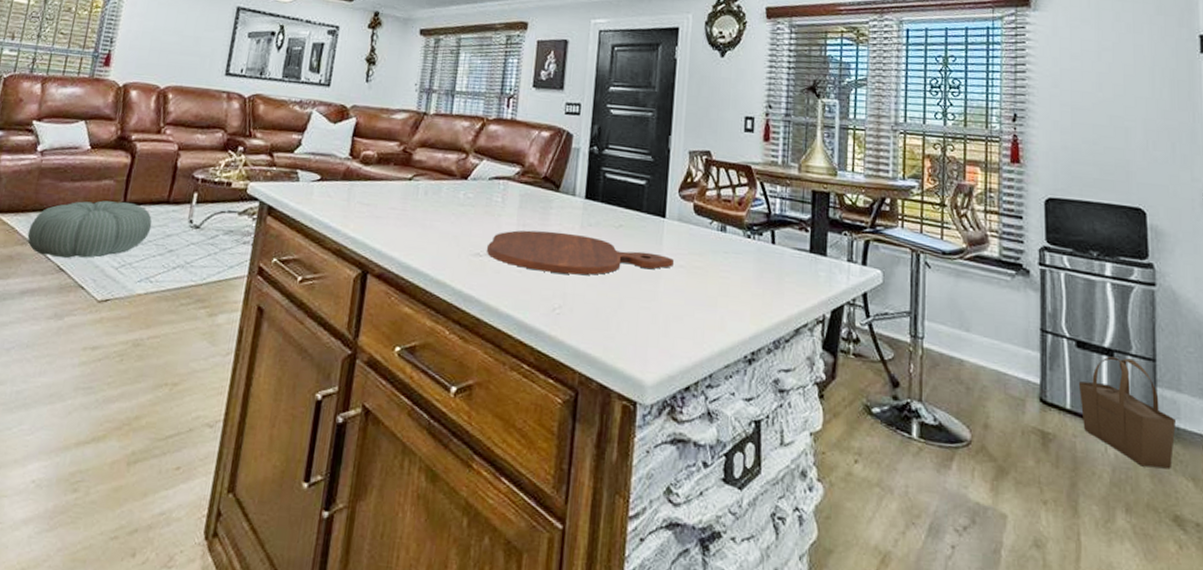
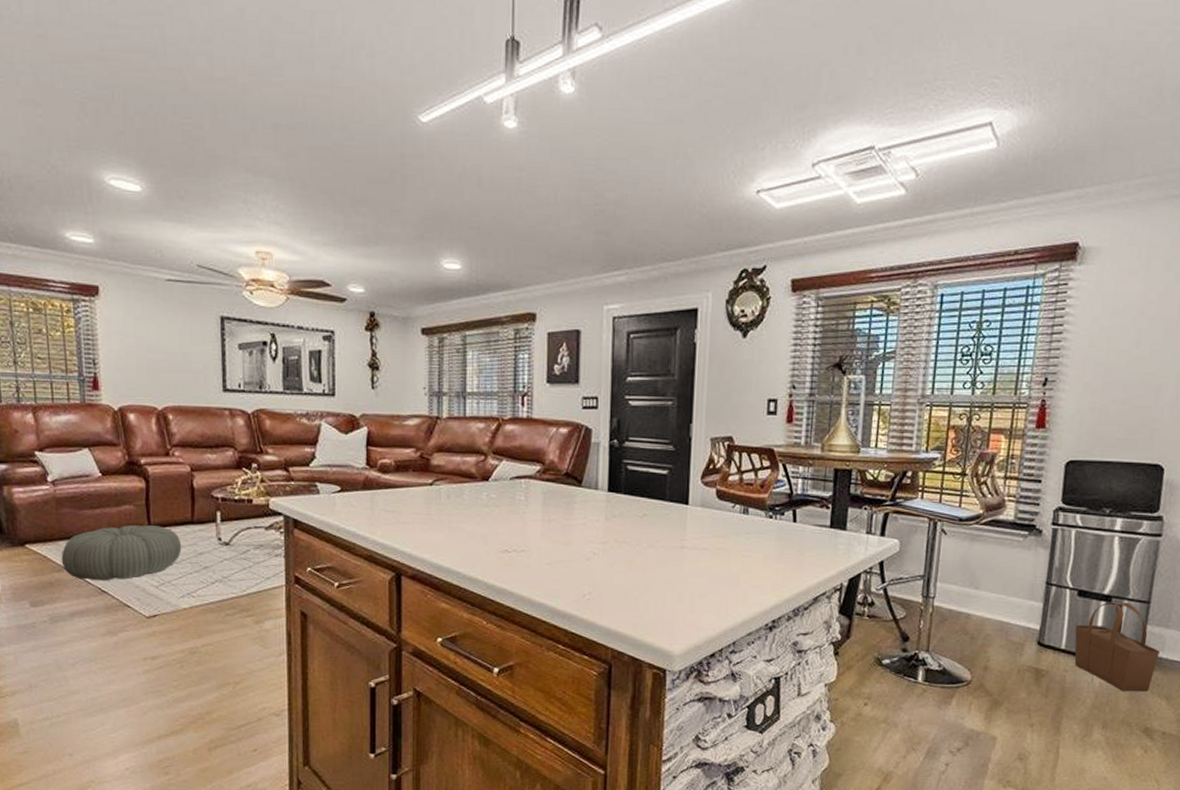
cutting board: present [486,230,674,275] -> none [514,524,697,563]

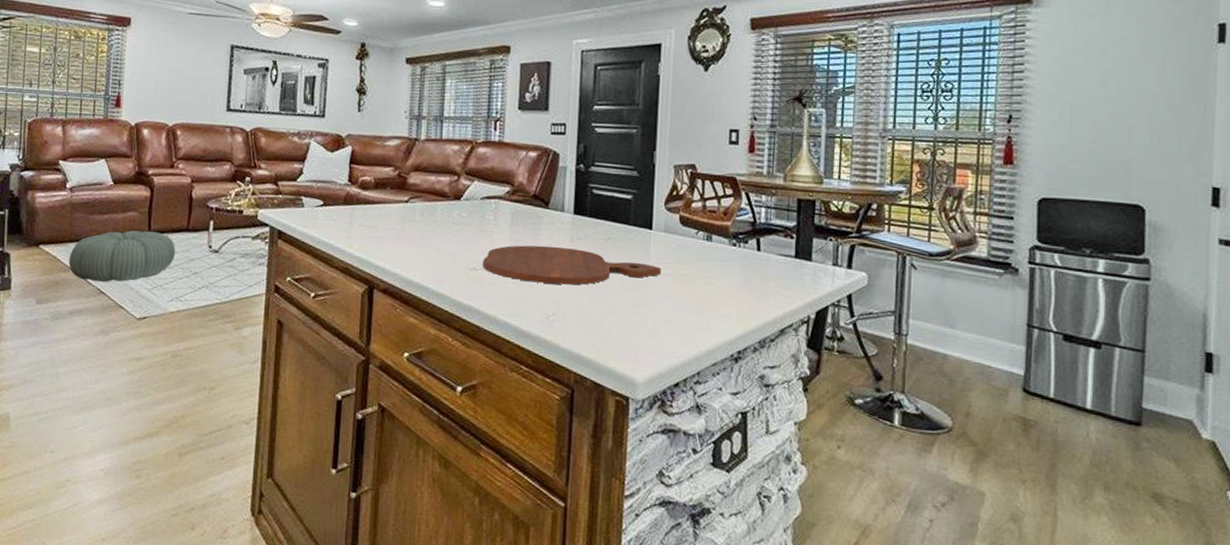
cutting board: none [514,524,697,563] -> present [482,245,661,285]
shopping bag: present [1074,602,1160,692] -> none [1063,348,1161,452]

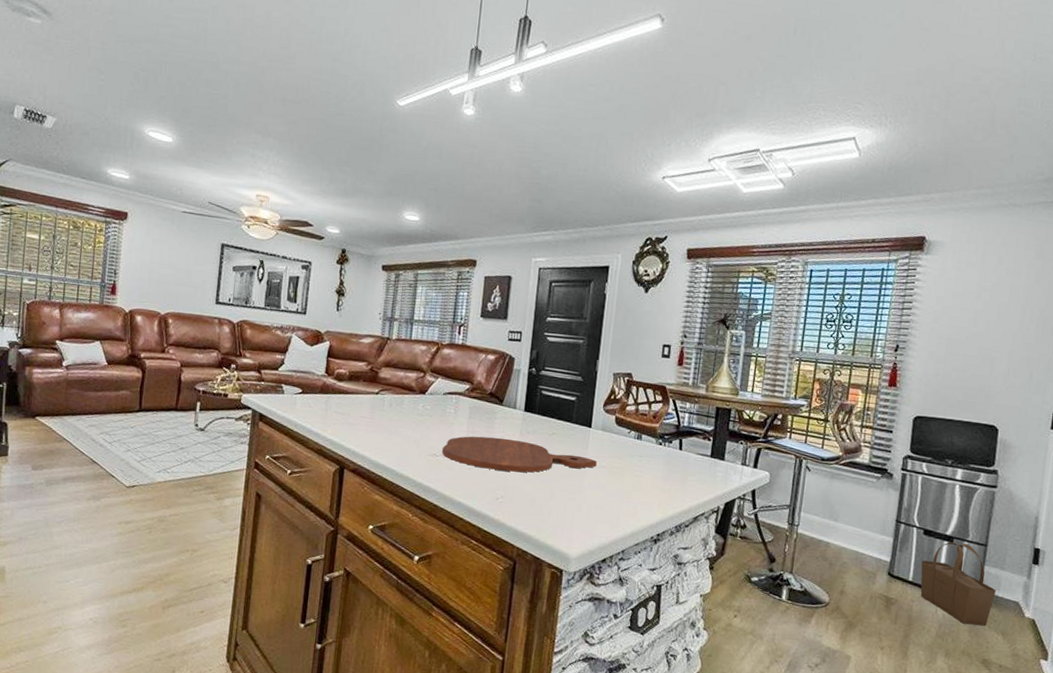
pouf: present [68,230,176,283] -> none [63,407,165,453]
shopping bag: none [1063,348,1161,452] -> present [920,542,996,627]

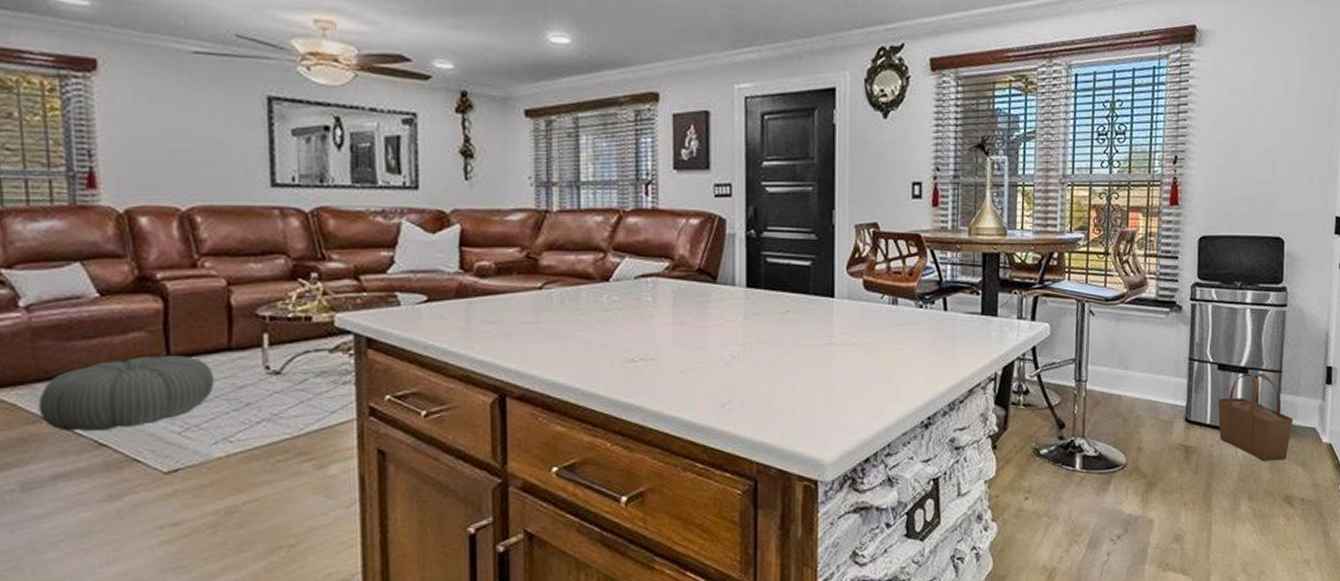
pouf: none [63,407,165,453] -> present [38,354,215,432]
cutting board: present [441,436,597,473] -> none [641,325,846,369]

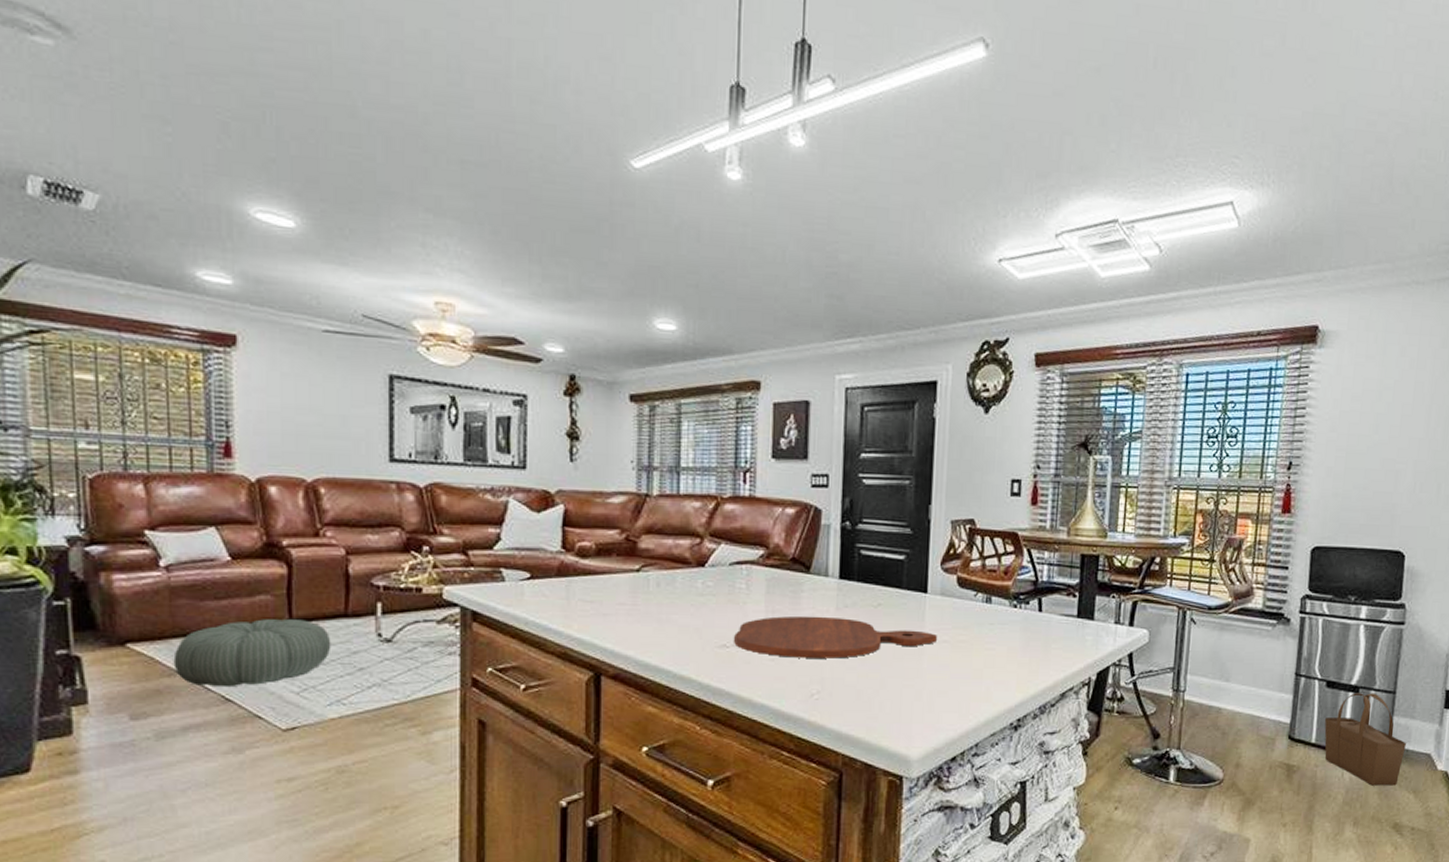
cutting board: none [641,325,846,369] -> present [733,615,937,659]

